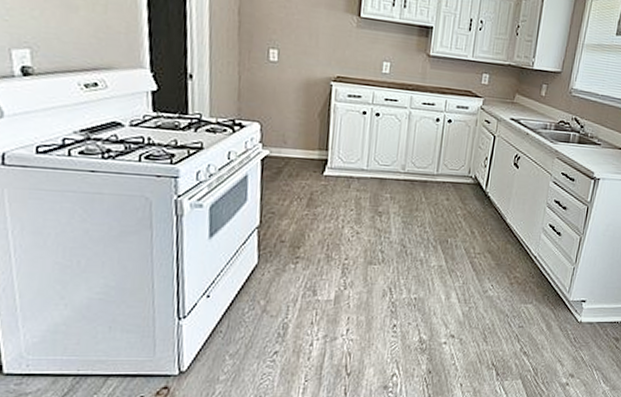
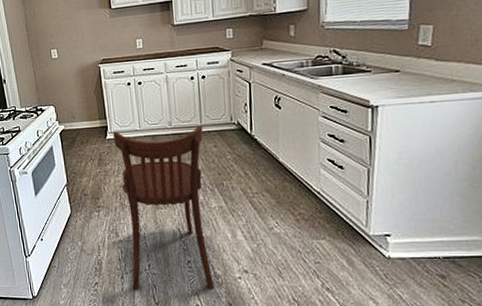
dining chair: none [322,167,439,358] -> present [113,125,215,289]

